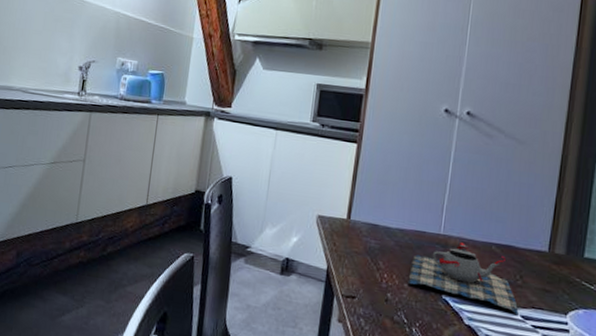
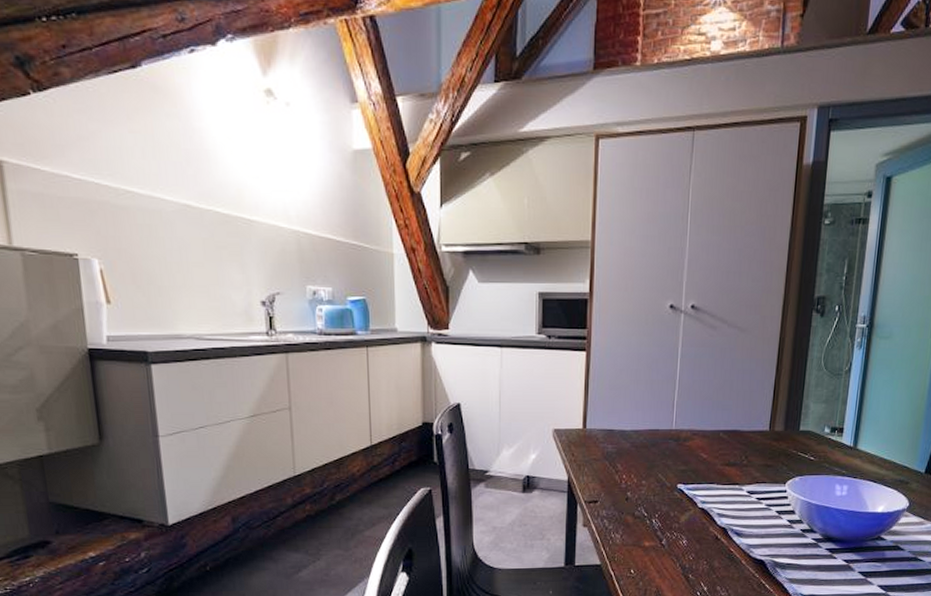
teapot: present [408,242,519,316] -> none [645,434,745,492]

